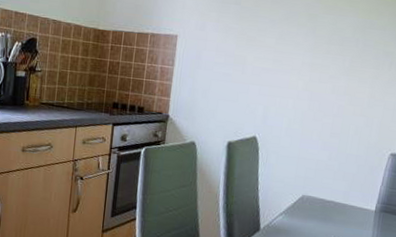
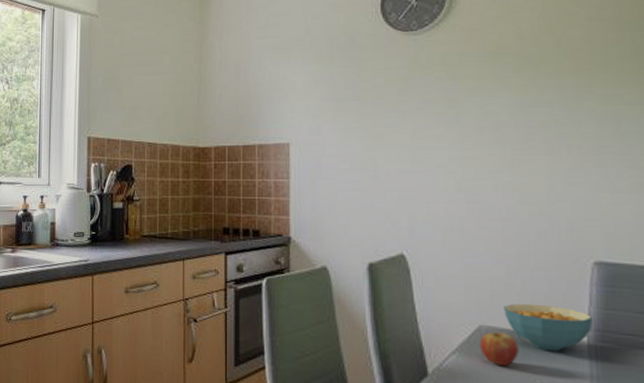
fruit: none [300,200,328,226] -> present [479,332,519,367]
cereal bowl: none [322,180,382,217] -> present [504,303,594,352]

